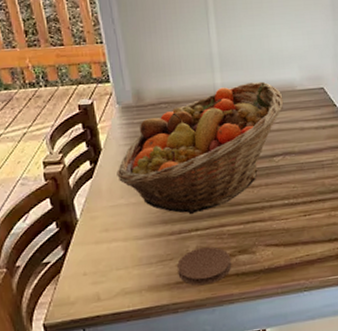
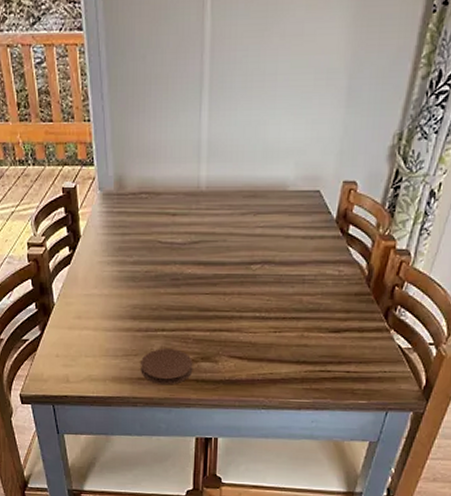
fruit basket: present [116,81,284,214] -> none [93,177,272,313]

